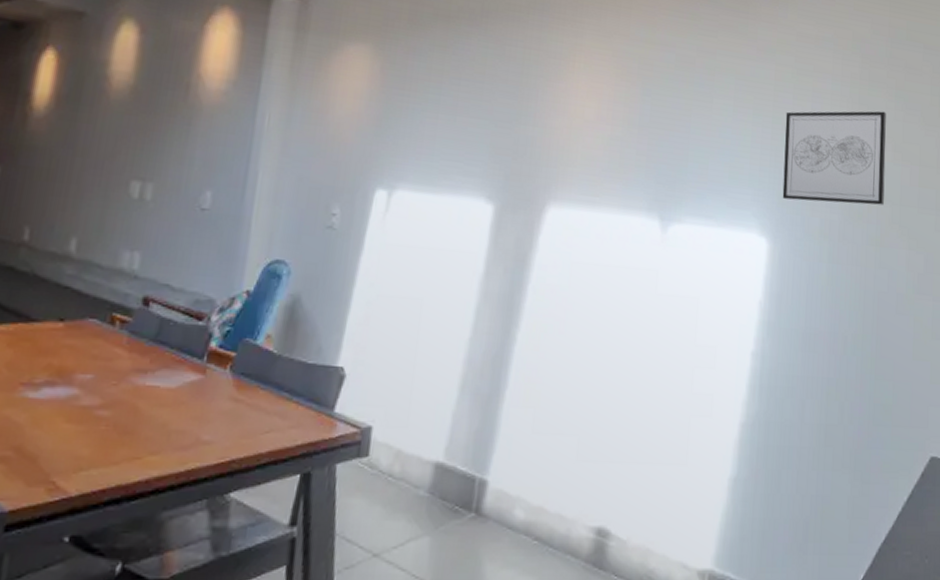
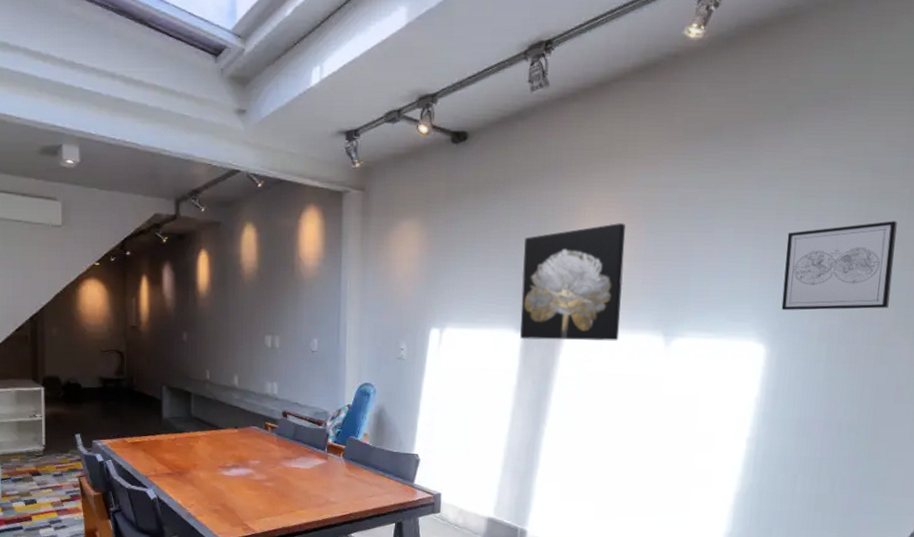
wall art: none [491,79,619,223] -> present [520,223,625,342]

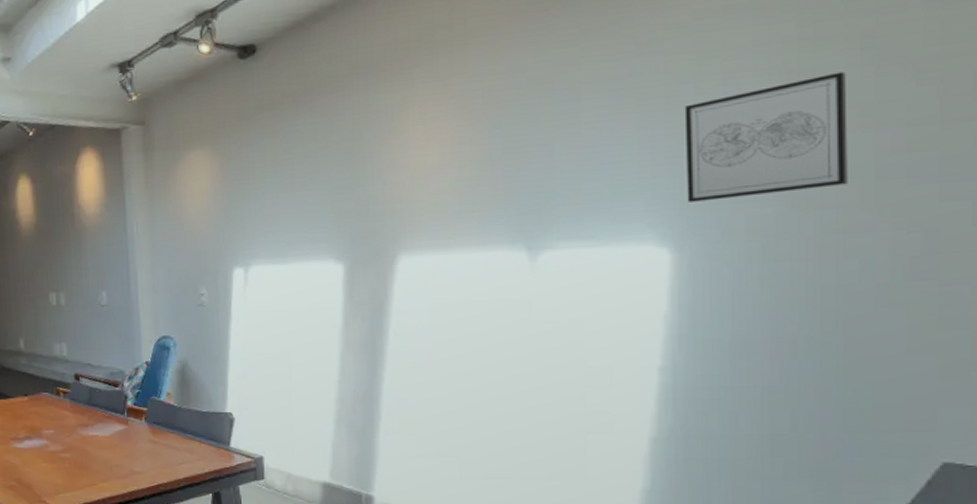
wall art: present [520,223,625,342] -> none [336,122,468,271]

